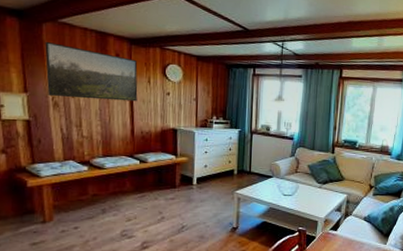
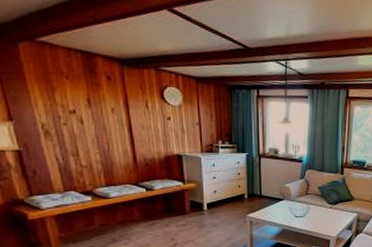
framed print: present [45,41,138,102] -> none [24,63,136,128]

